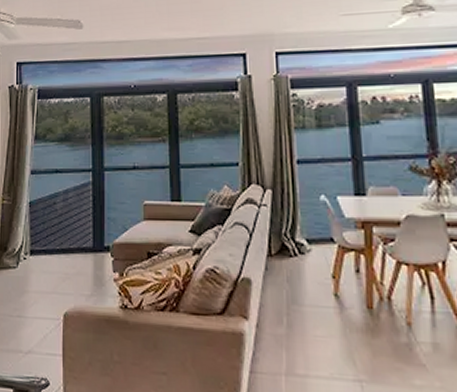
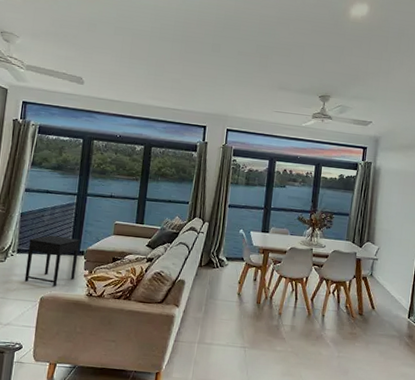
side table: none [42,227,103,298] -> present [24,235,80,287]

